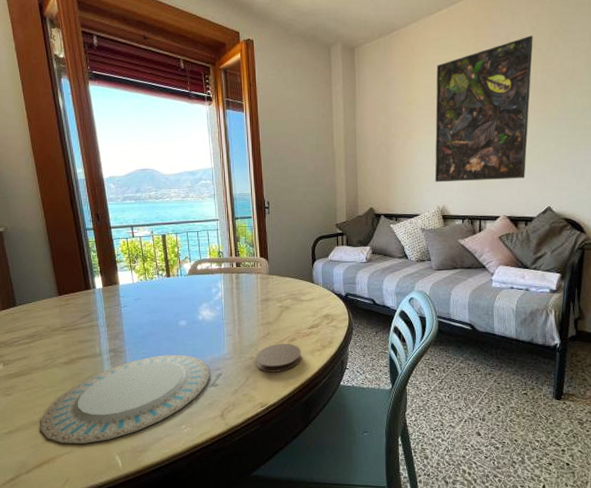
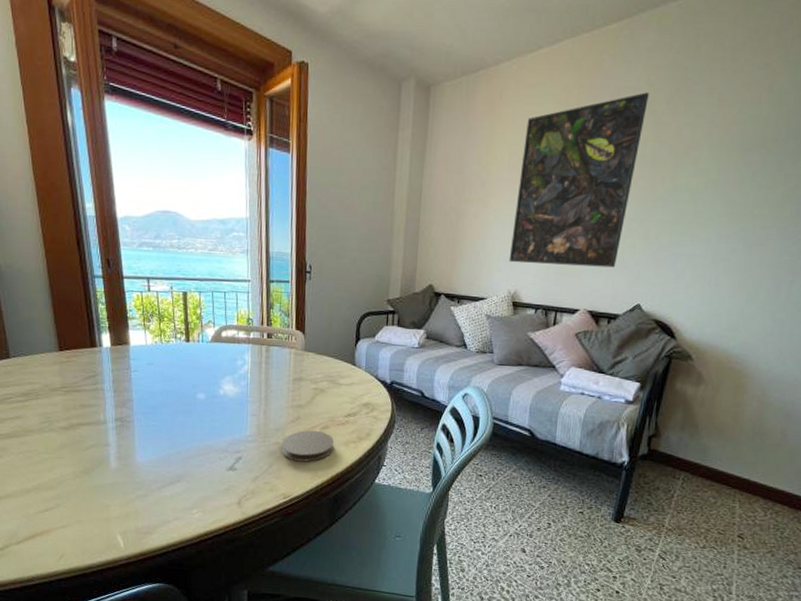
plate: present [40,354,210,444] -> none [34,430,229,519]

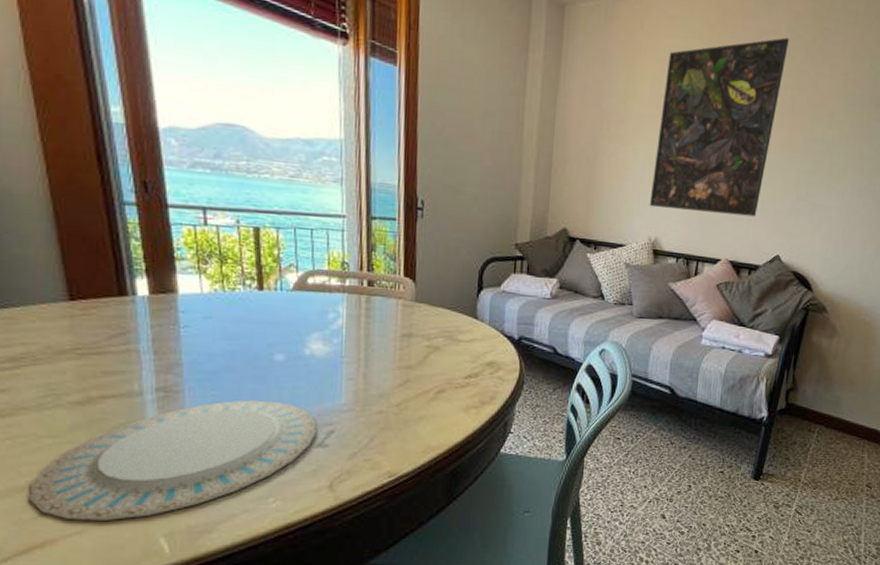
plate: none [34,430,229,519] -> present [29,400,317,520]
coaster: present [281,430,335,462] -> none [385,395,453,433]

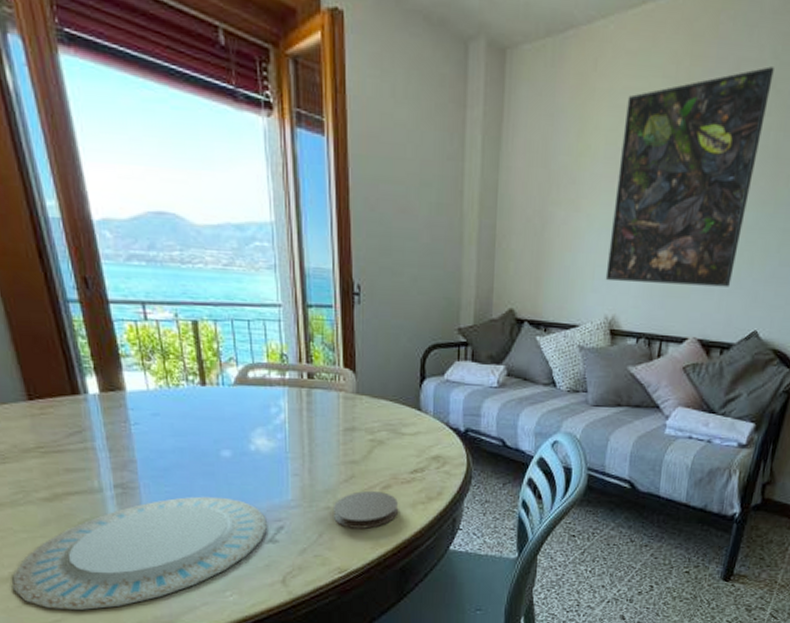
coaster: none [385,395,453,433] -> present [332,490,399,529]

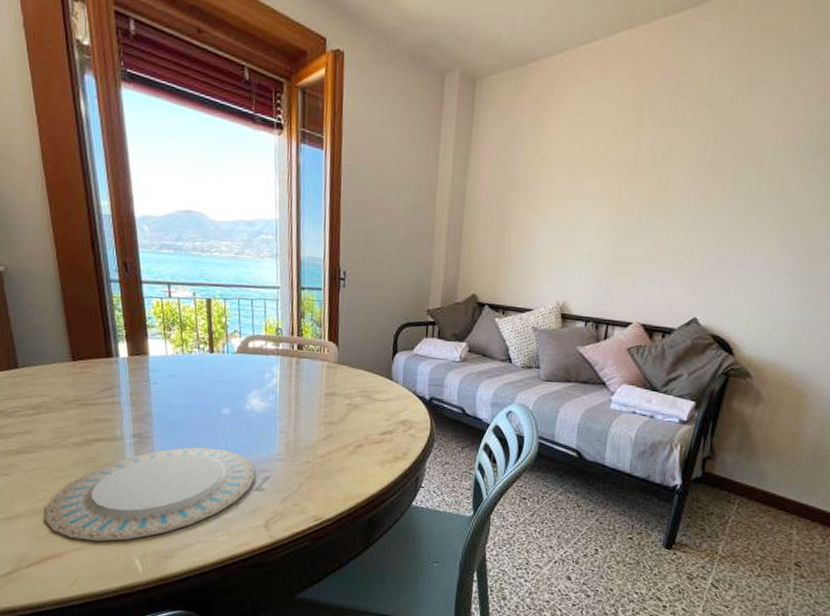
coaster: present [332,490,399,529] -> none [312,448,370,483]
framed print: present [605,66,774,287] -> none [558,90,711,279]

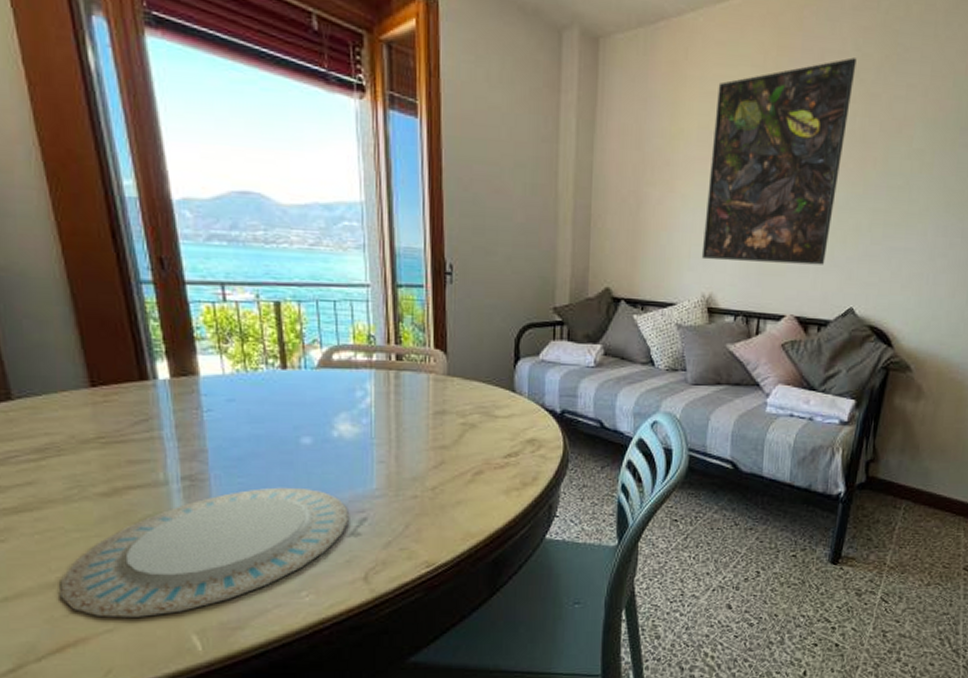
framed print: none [558,90,711,279] -> present [701,57,857,265]

